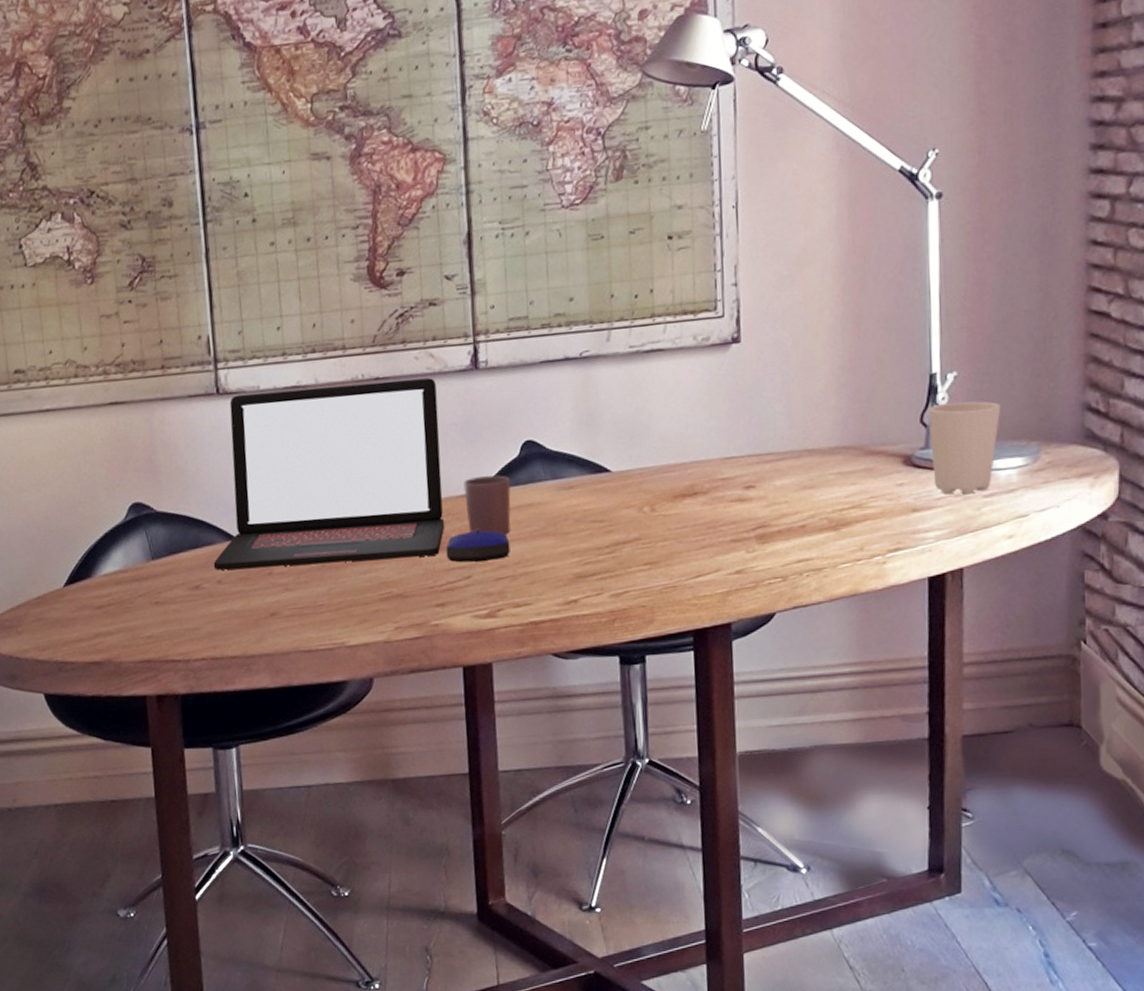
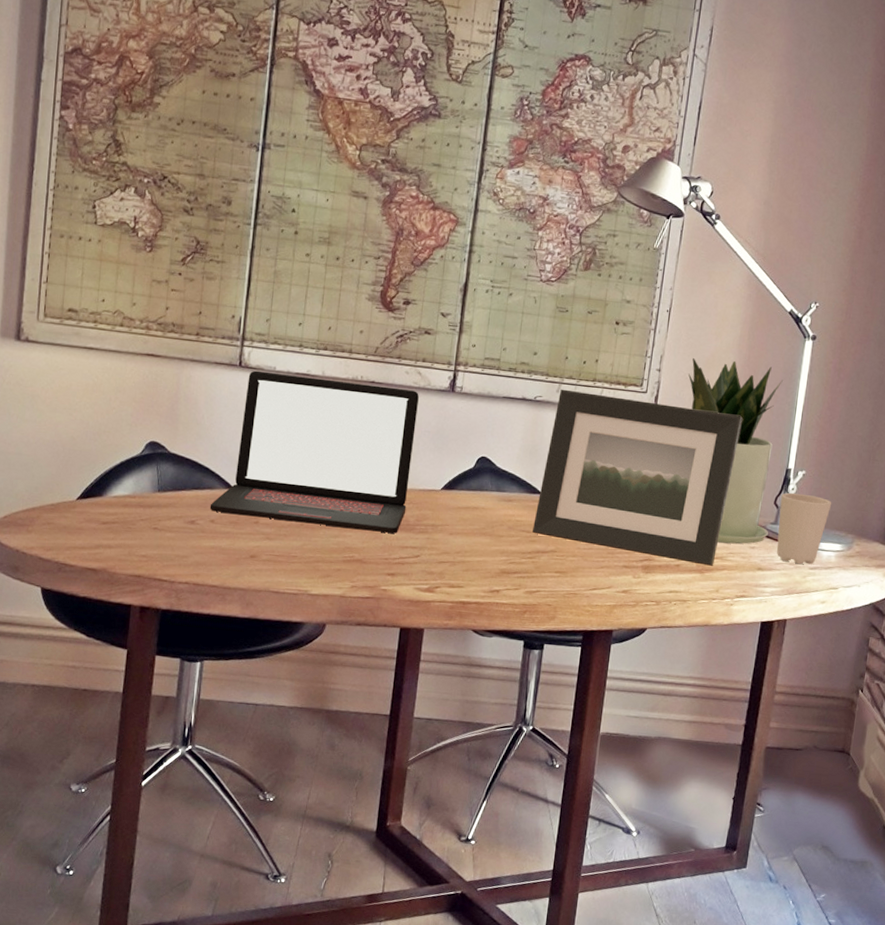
computer mouse: present [445,528,511,562] -> none [403,518,455,546]
mug: present [463,475,511,535] -> none [424,477,464,528]
picture frame: none [605,319,859,523] -> present [532,389,743,567]
planter: none [776,246,920,487] -> present [688,358,783,544]

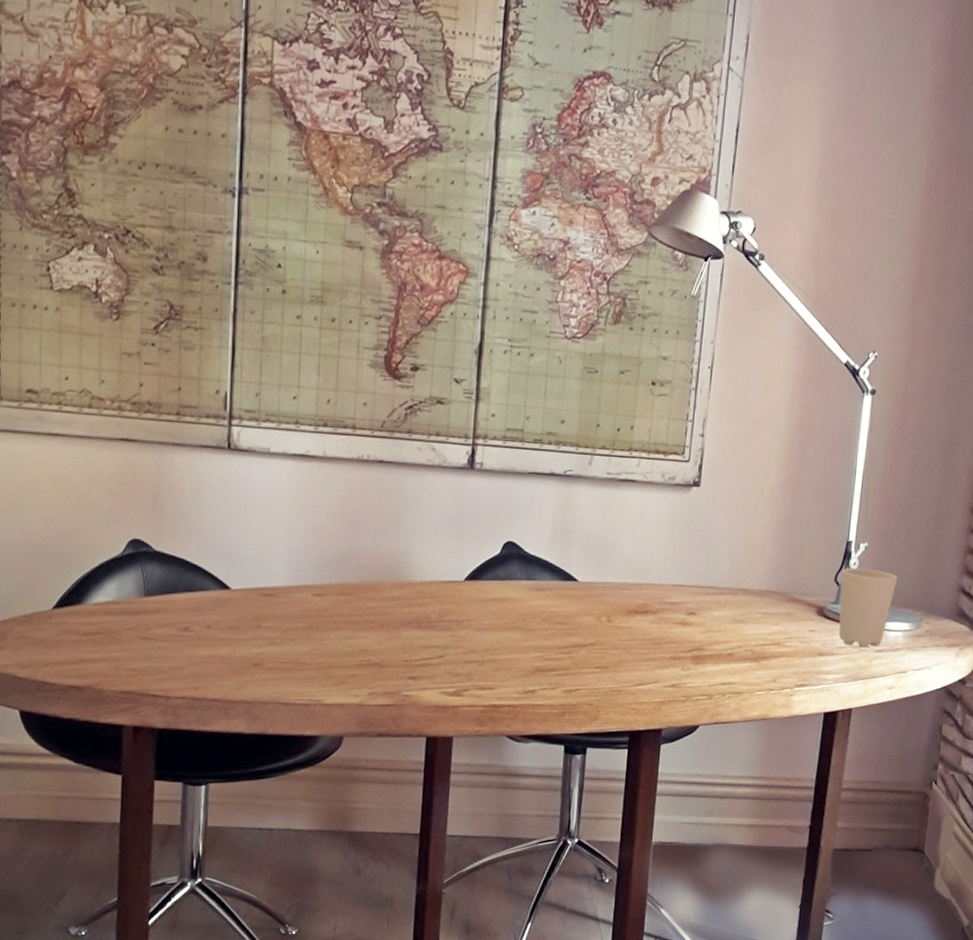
laptop: present [209,370,419,534] -> none [204,453,434,632]
picture frame: present [532,389,743,567] -> none [568,461,797,654]
planter: present [688,358,783,544] -> none [735,420,840,628]

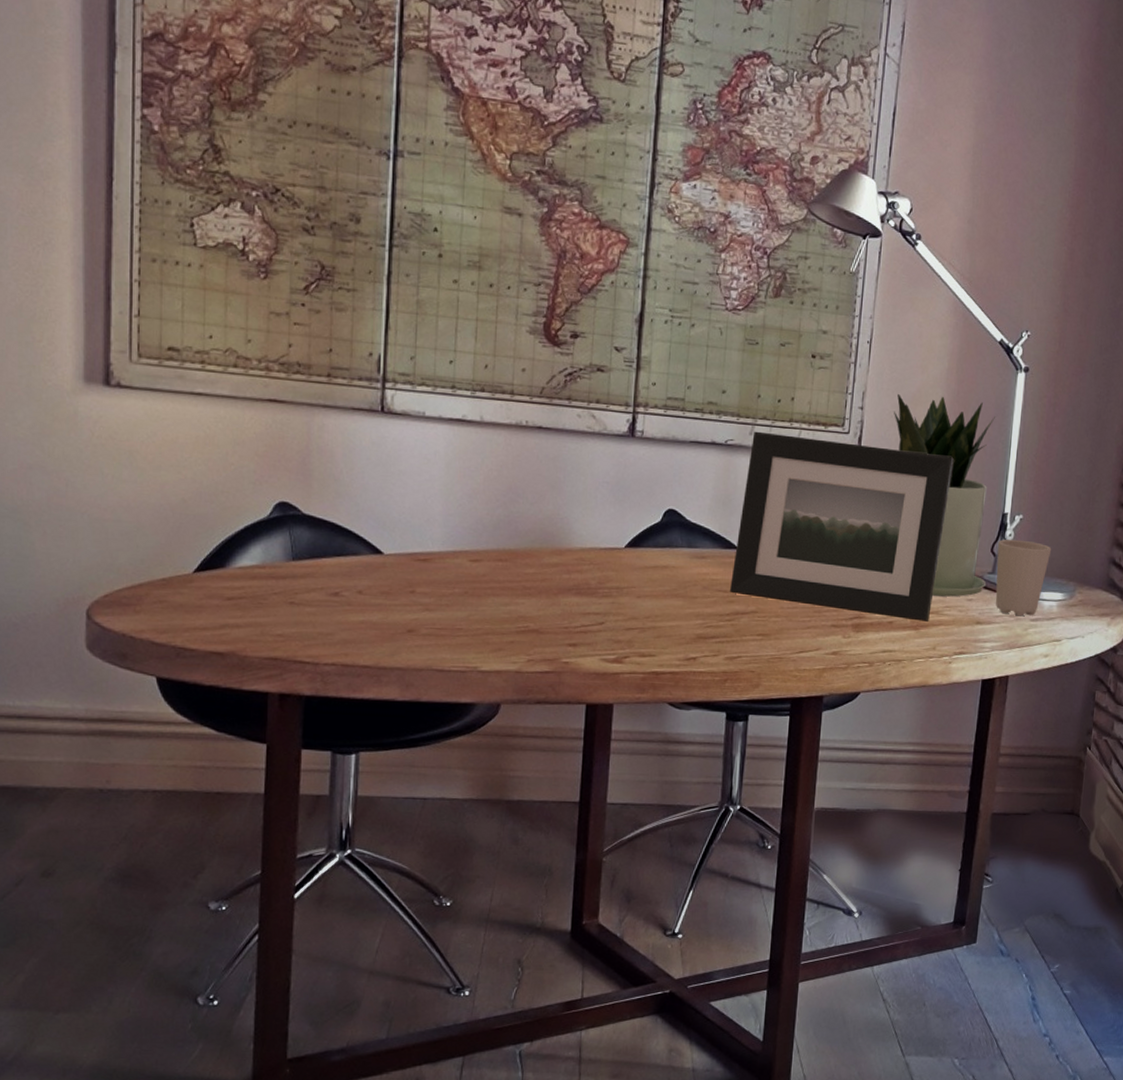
picture frame: none [568,461,797,654] -> present [730,431,954,623]
planter: none [735,420,840,628] -> present [894,394,995,597]

